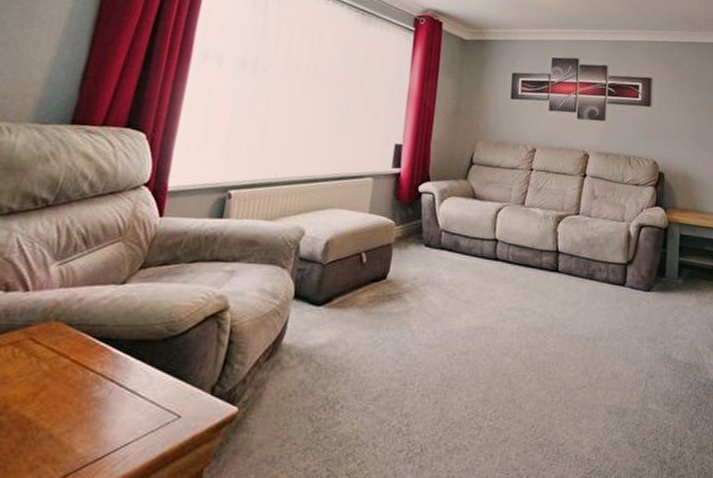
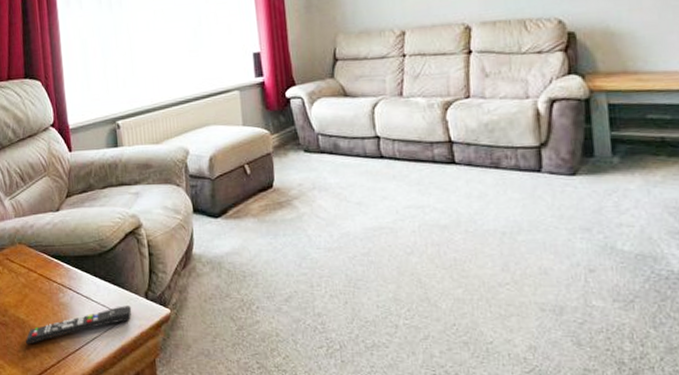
remote control: none [22,402,190,453] -> present [25,306,132,344]

